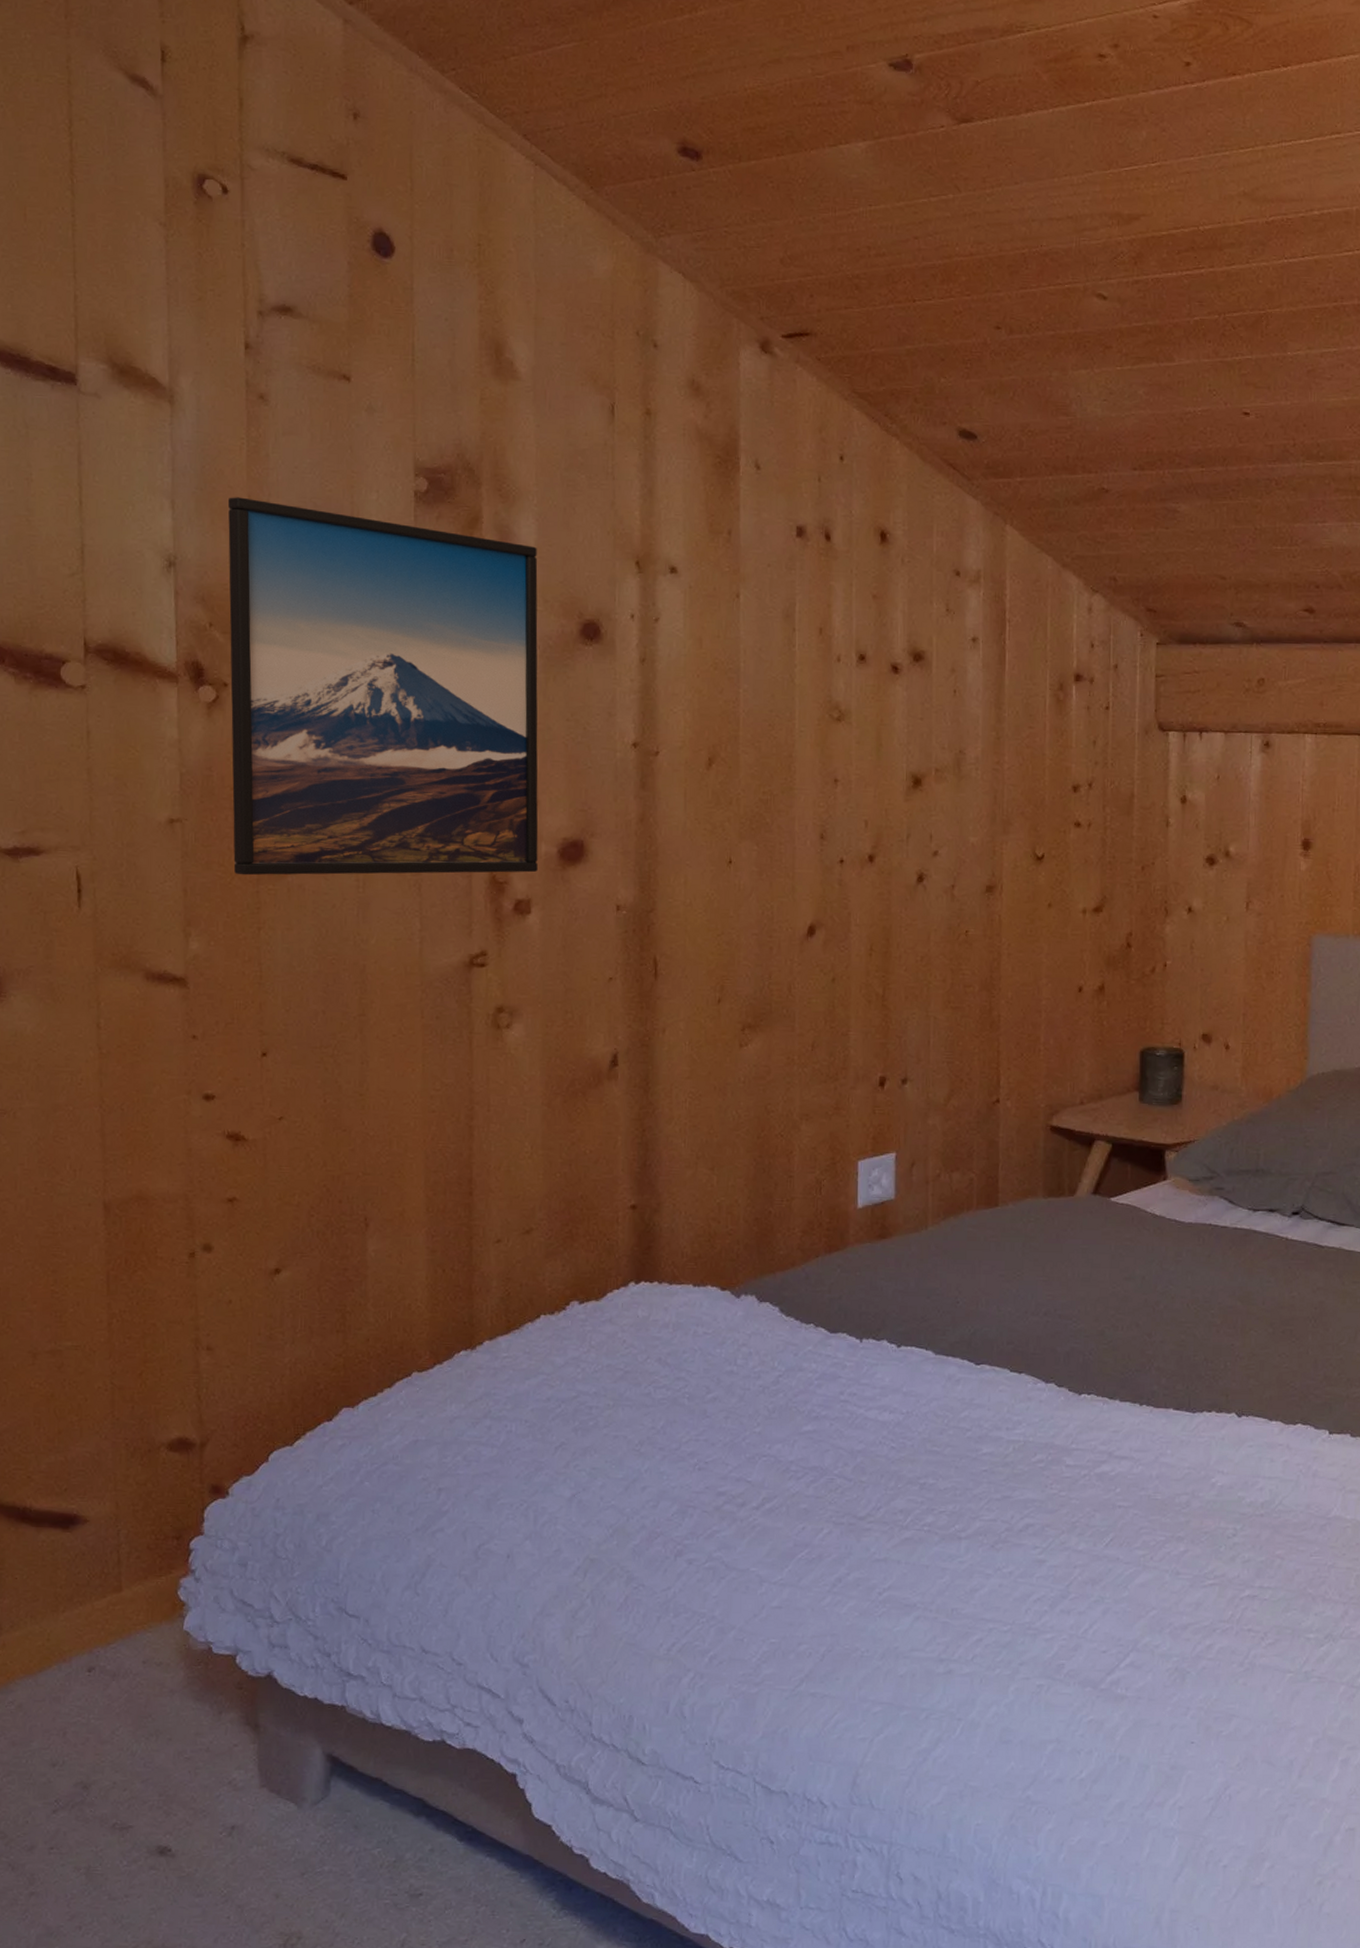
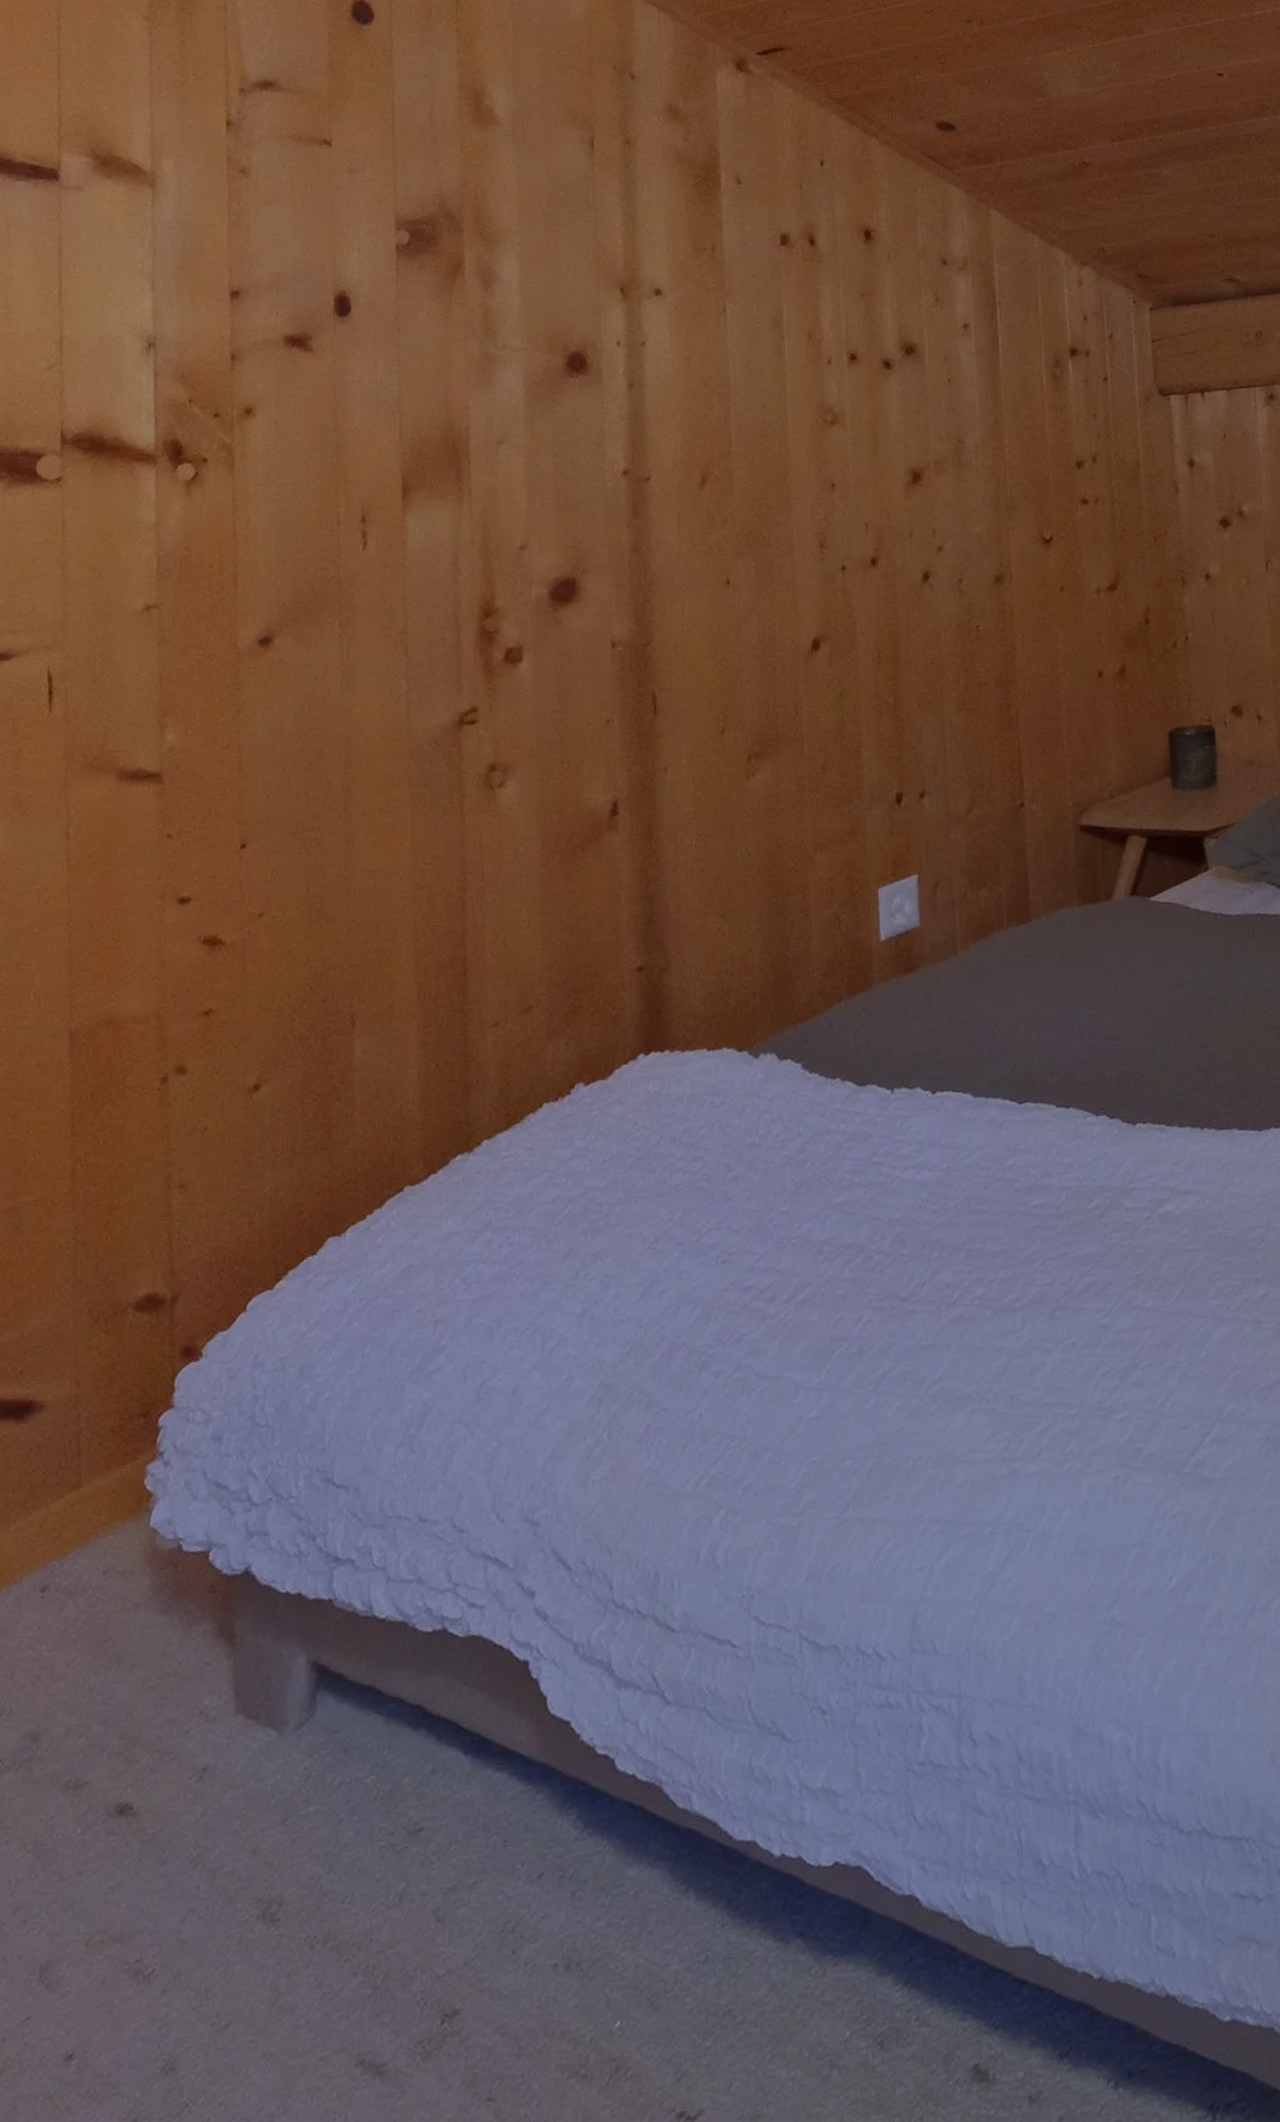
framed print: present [227,497,539,876] -> none [208,270,529,657]

